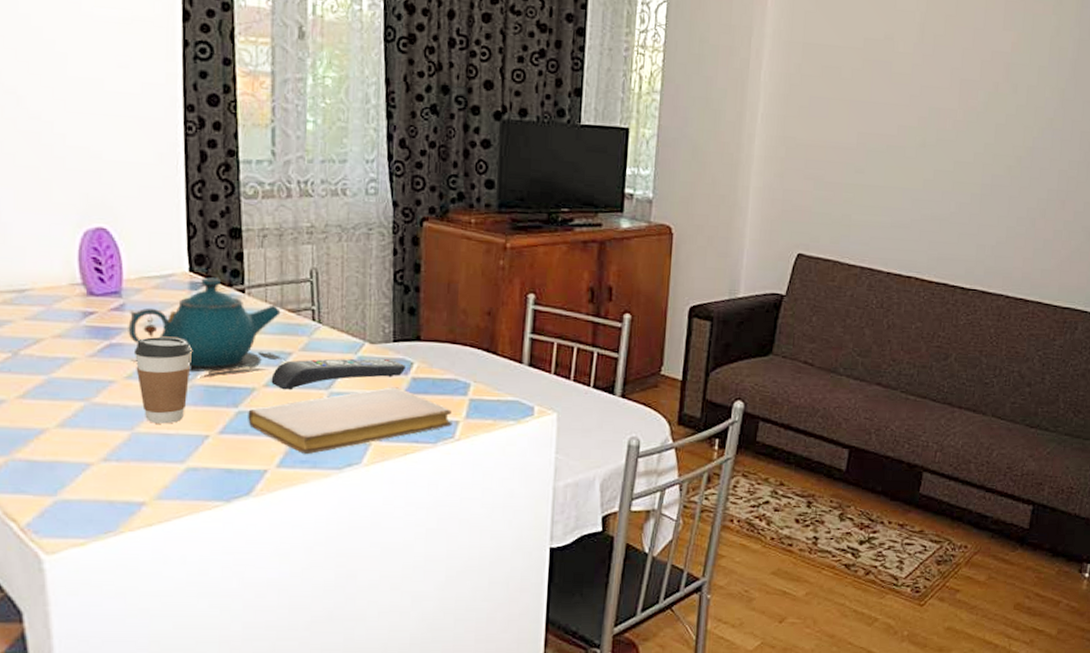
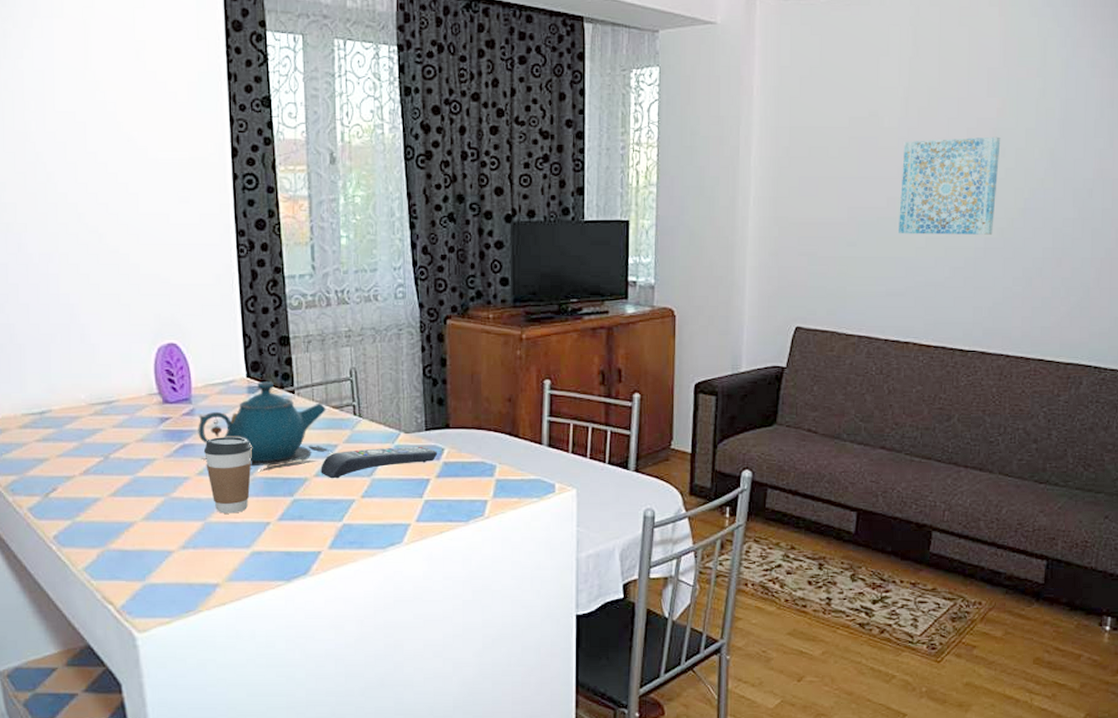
notebook: present [248,387,452,455] -> none [302,472,482,537]
wall art: none [907,68,1014,172] -> present [899,136,1001,235]

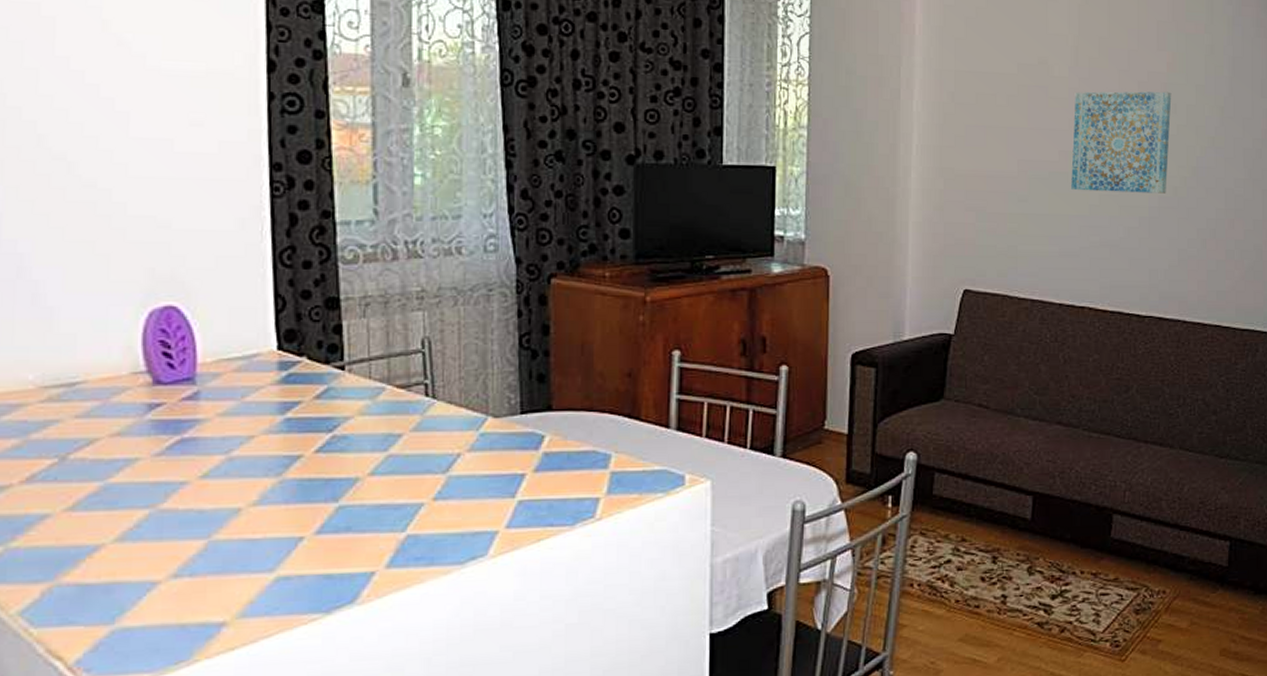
teapot: present [198,381,332,472] -> none [203,355,394,471]
coffee cup: present [203,437,252,514] -> none [210,427,281,528]
remote control: present [321,446,438,479] -> none [378,433,537,478]

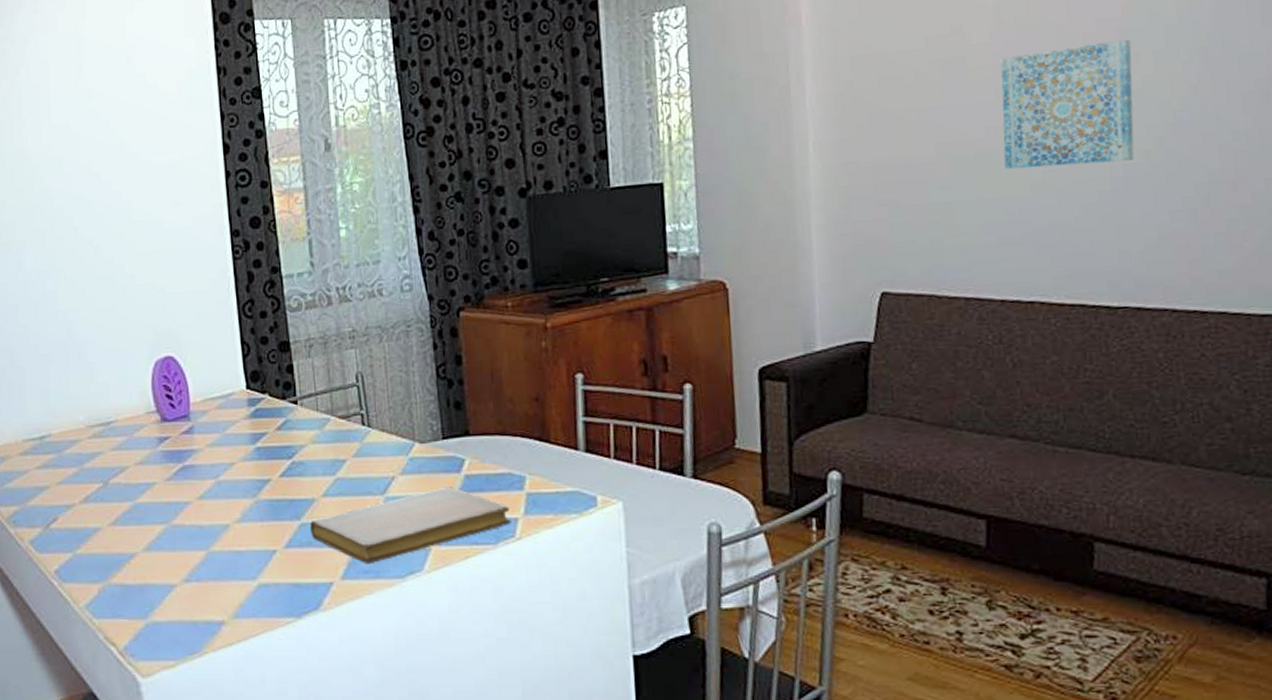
notebook: none [350,465,592,551] -> present [310,486,511,565]

